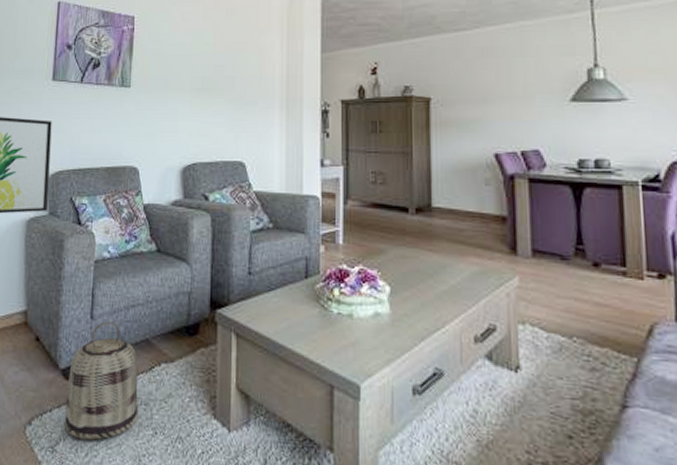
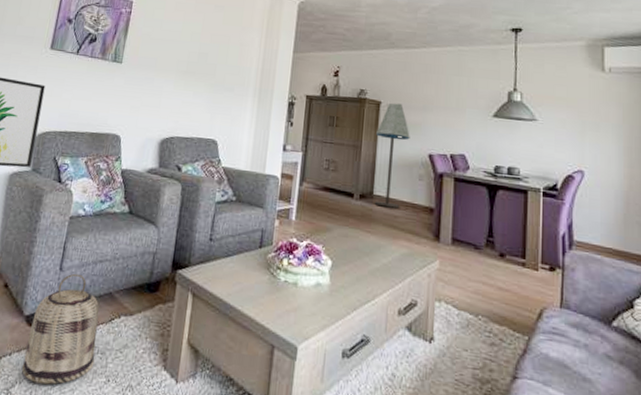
floor lamp: none [428,97,470,221] -> present [374,103,410,209]

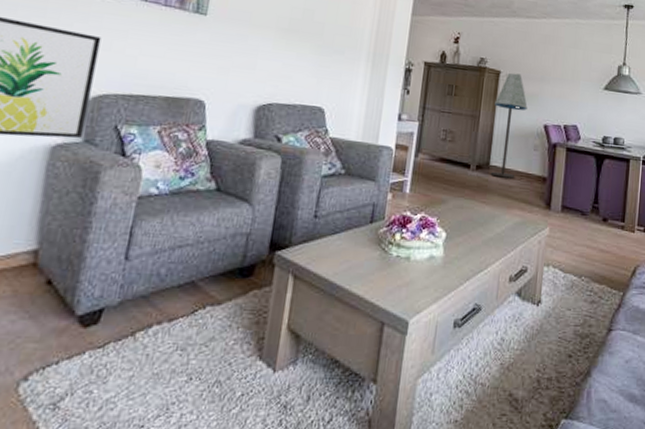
basket: present [21,273,100,385] -> none [73,262,179,392]

